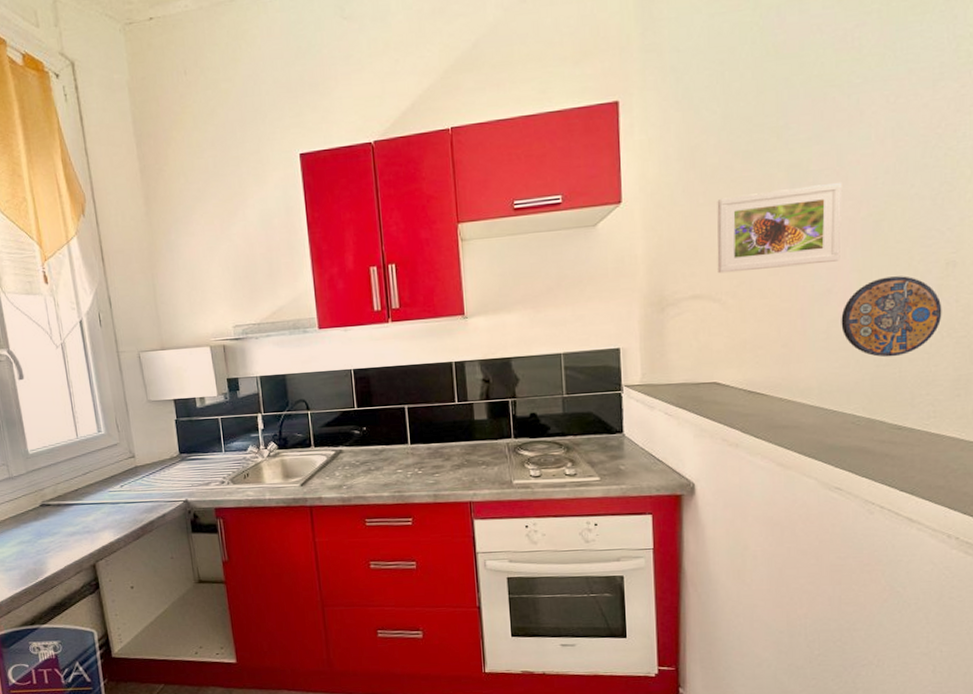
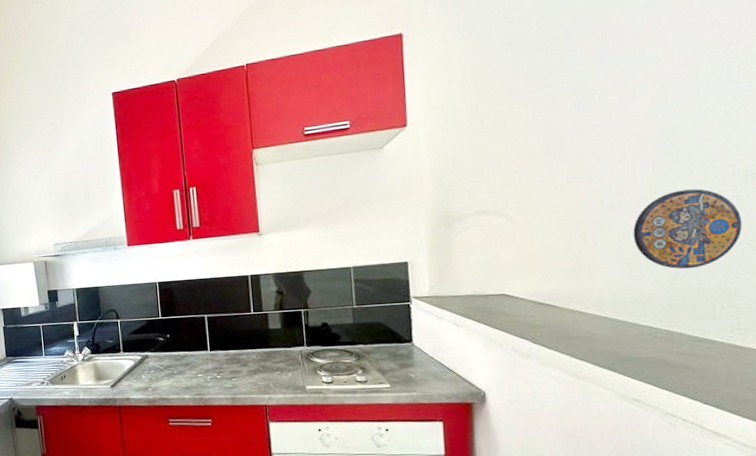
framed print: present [717,182,843,274] -> none [501,99,631,190]

